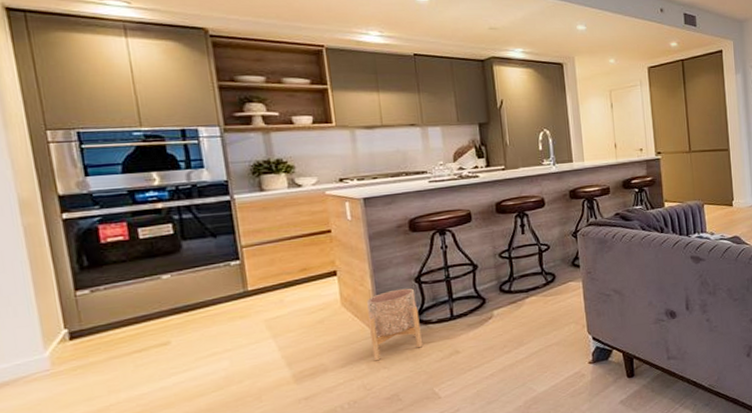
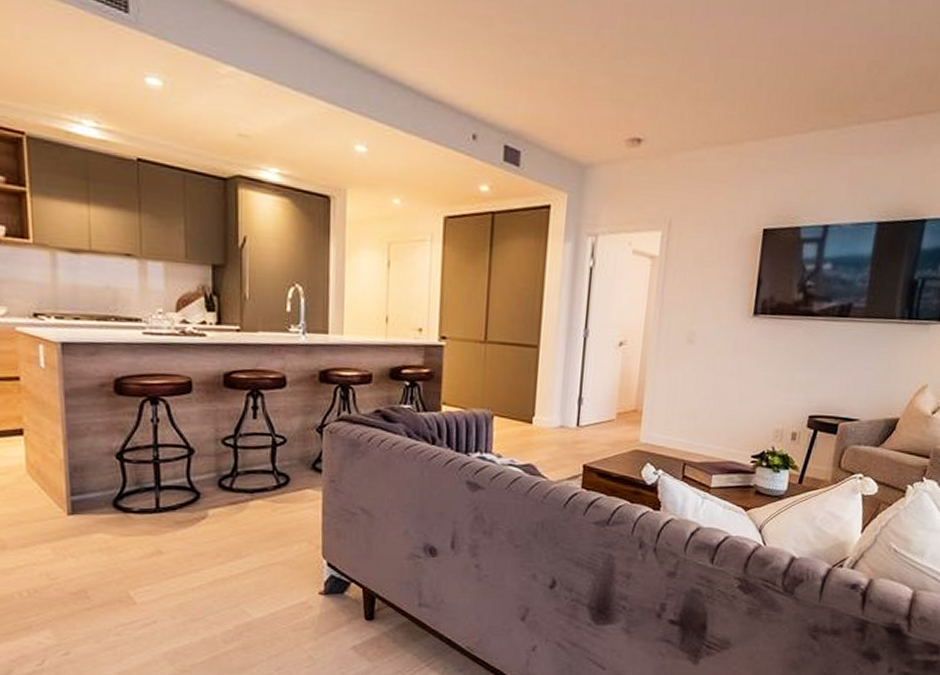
planter: present [367,288,422,362] -> none [57,463,119,547]

